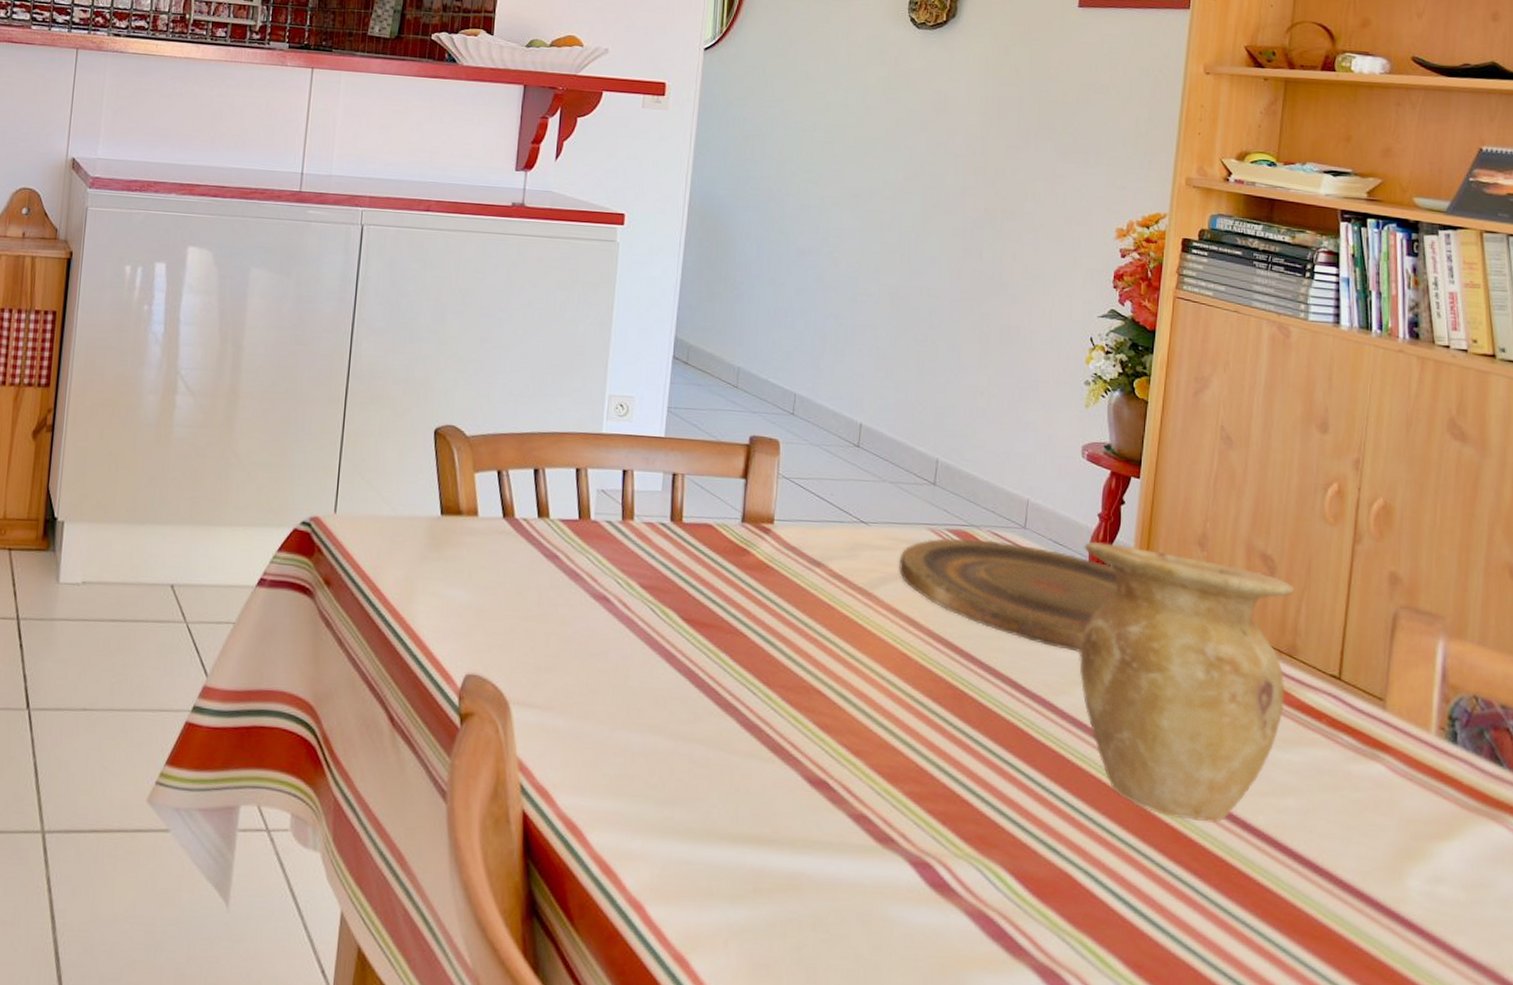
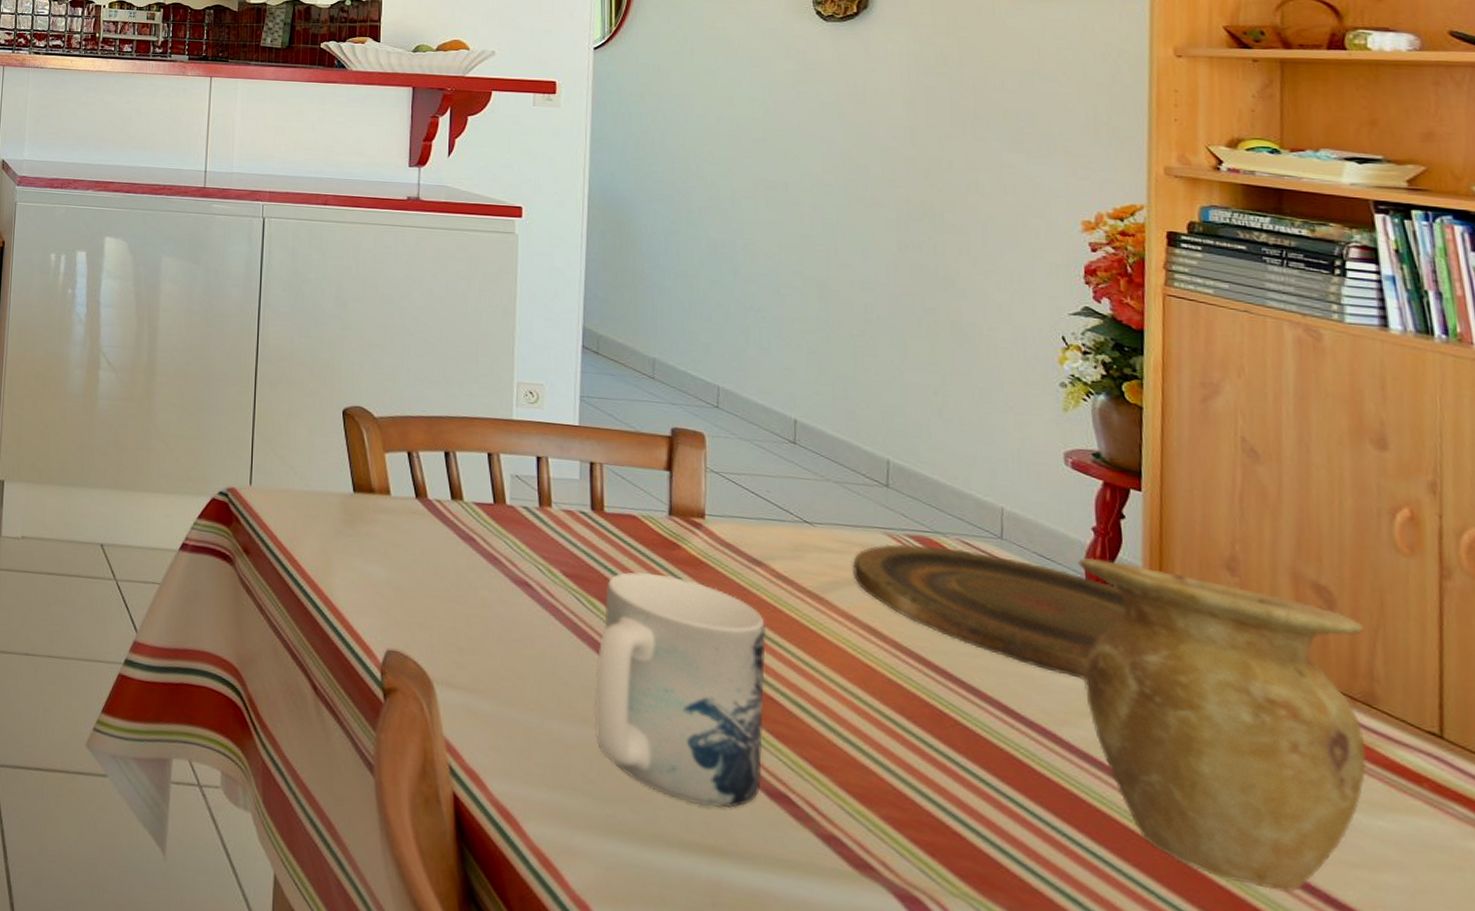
mug: none [660,580,821,800] -> present [594,572,767,808]

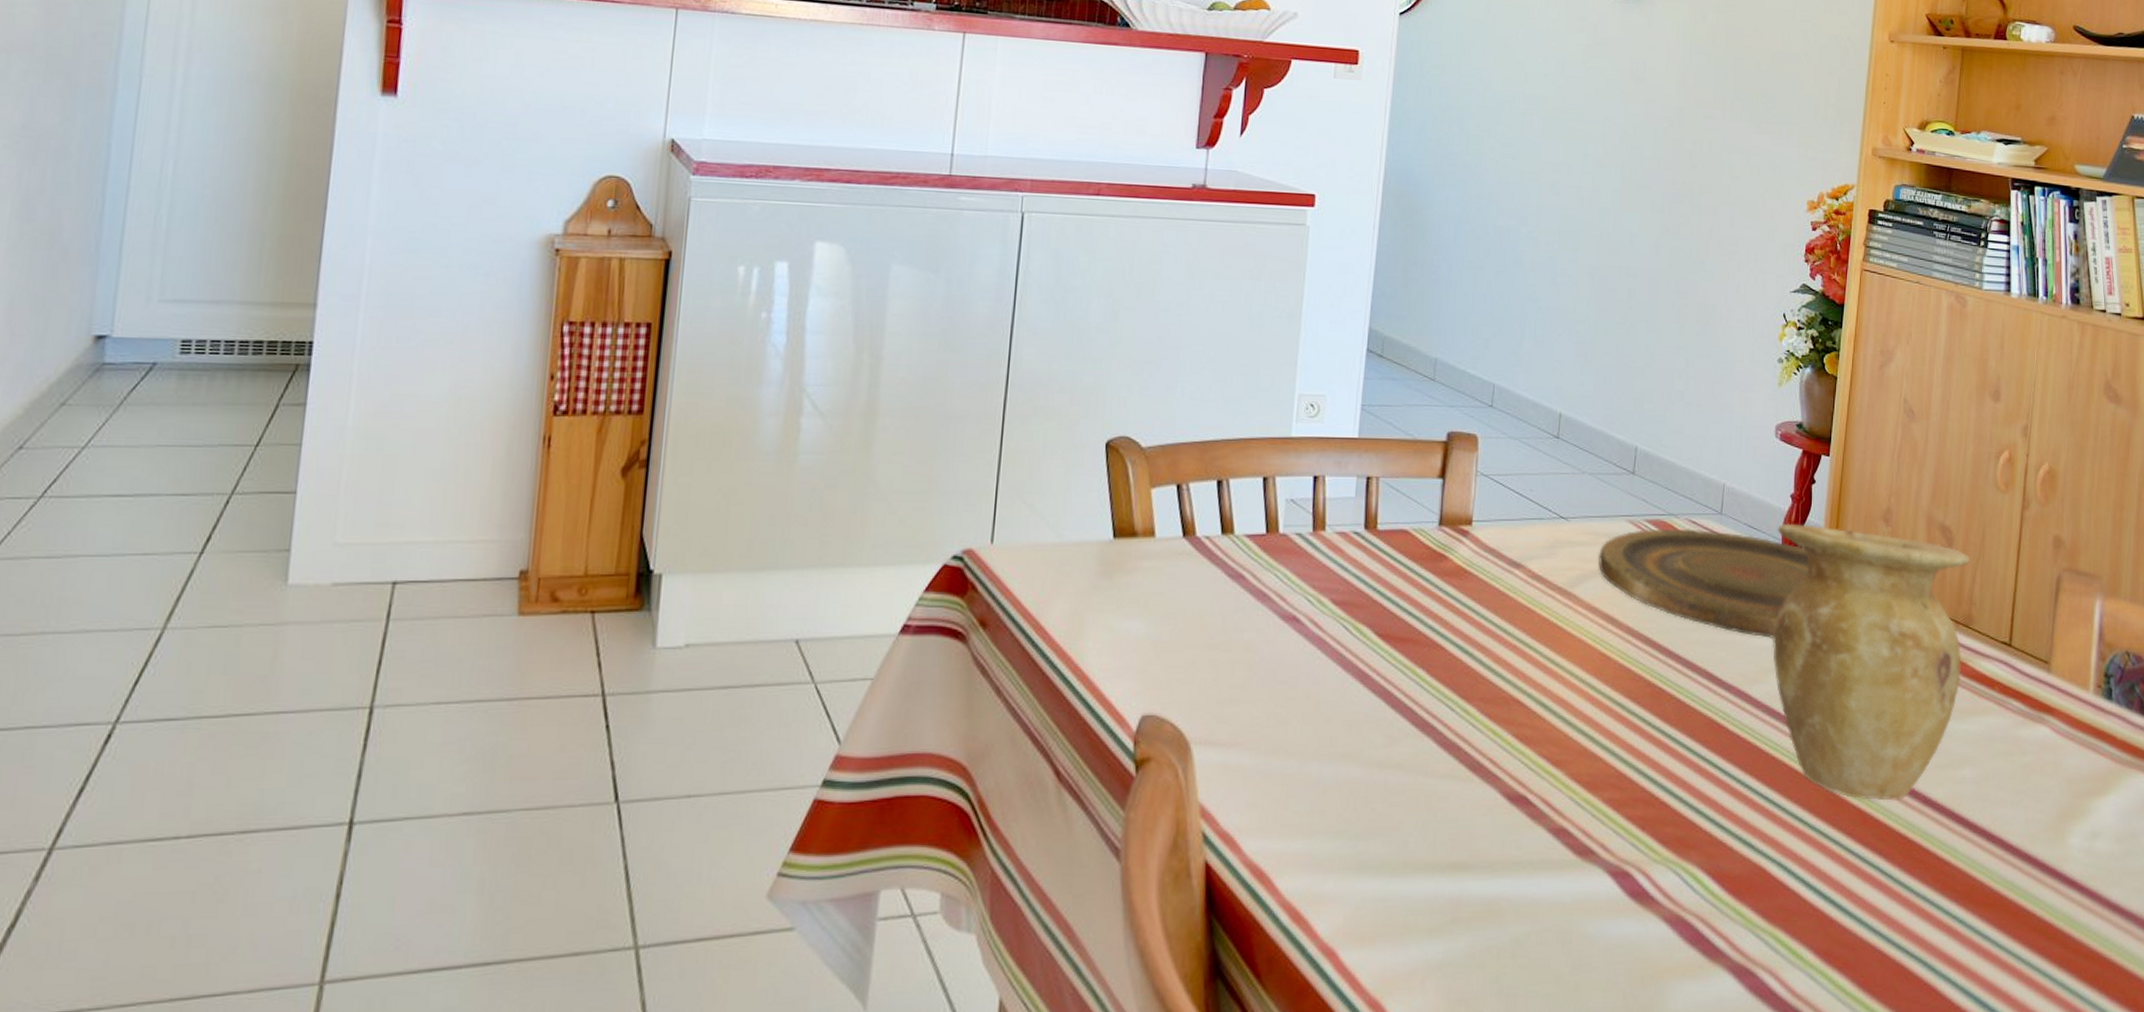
mug: present [594,572,767,808] -> none [1353,590,1520,824]

